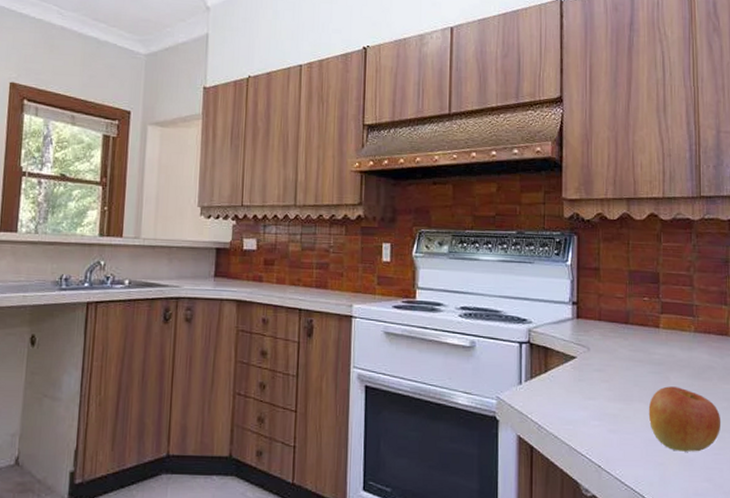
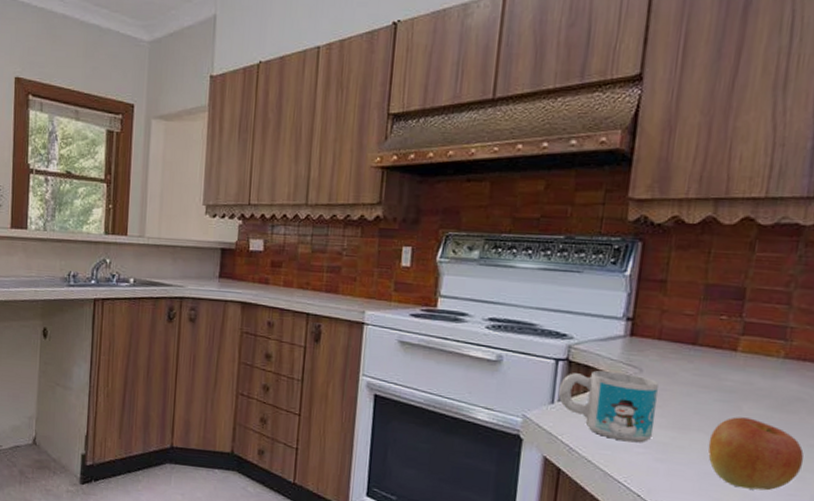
mug: none [524,351,605,416] -> present [558,371,659,443]

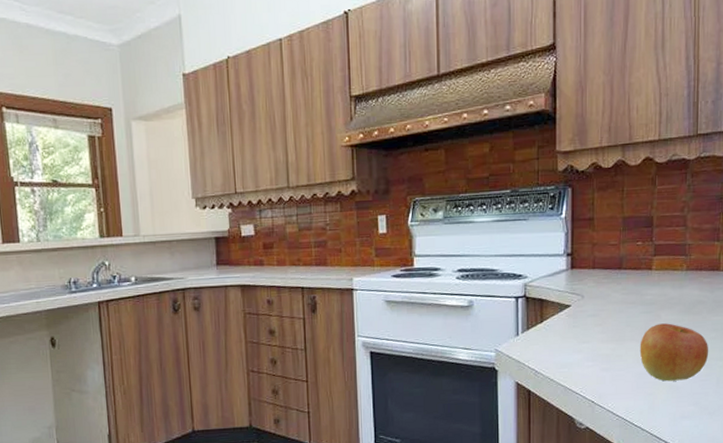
mug: present [558,371,659,443] -> none [521,301,598,359]

